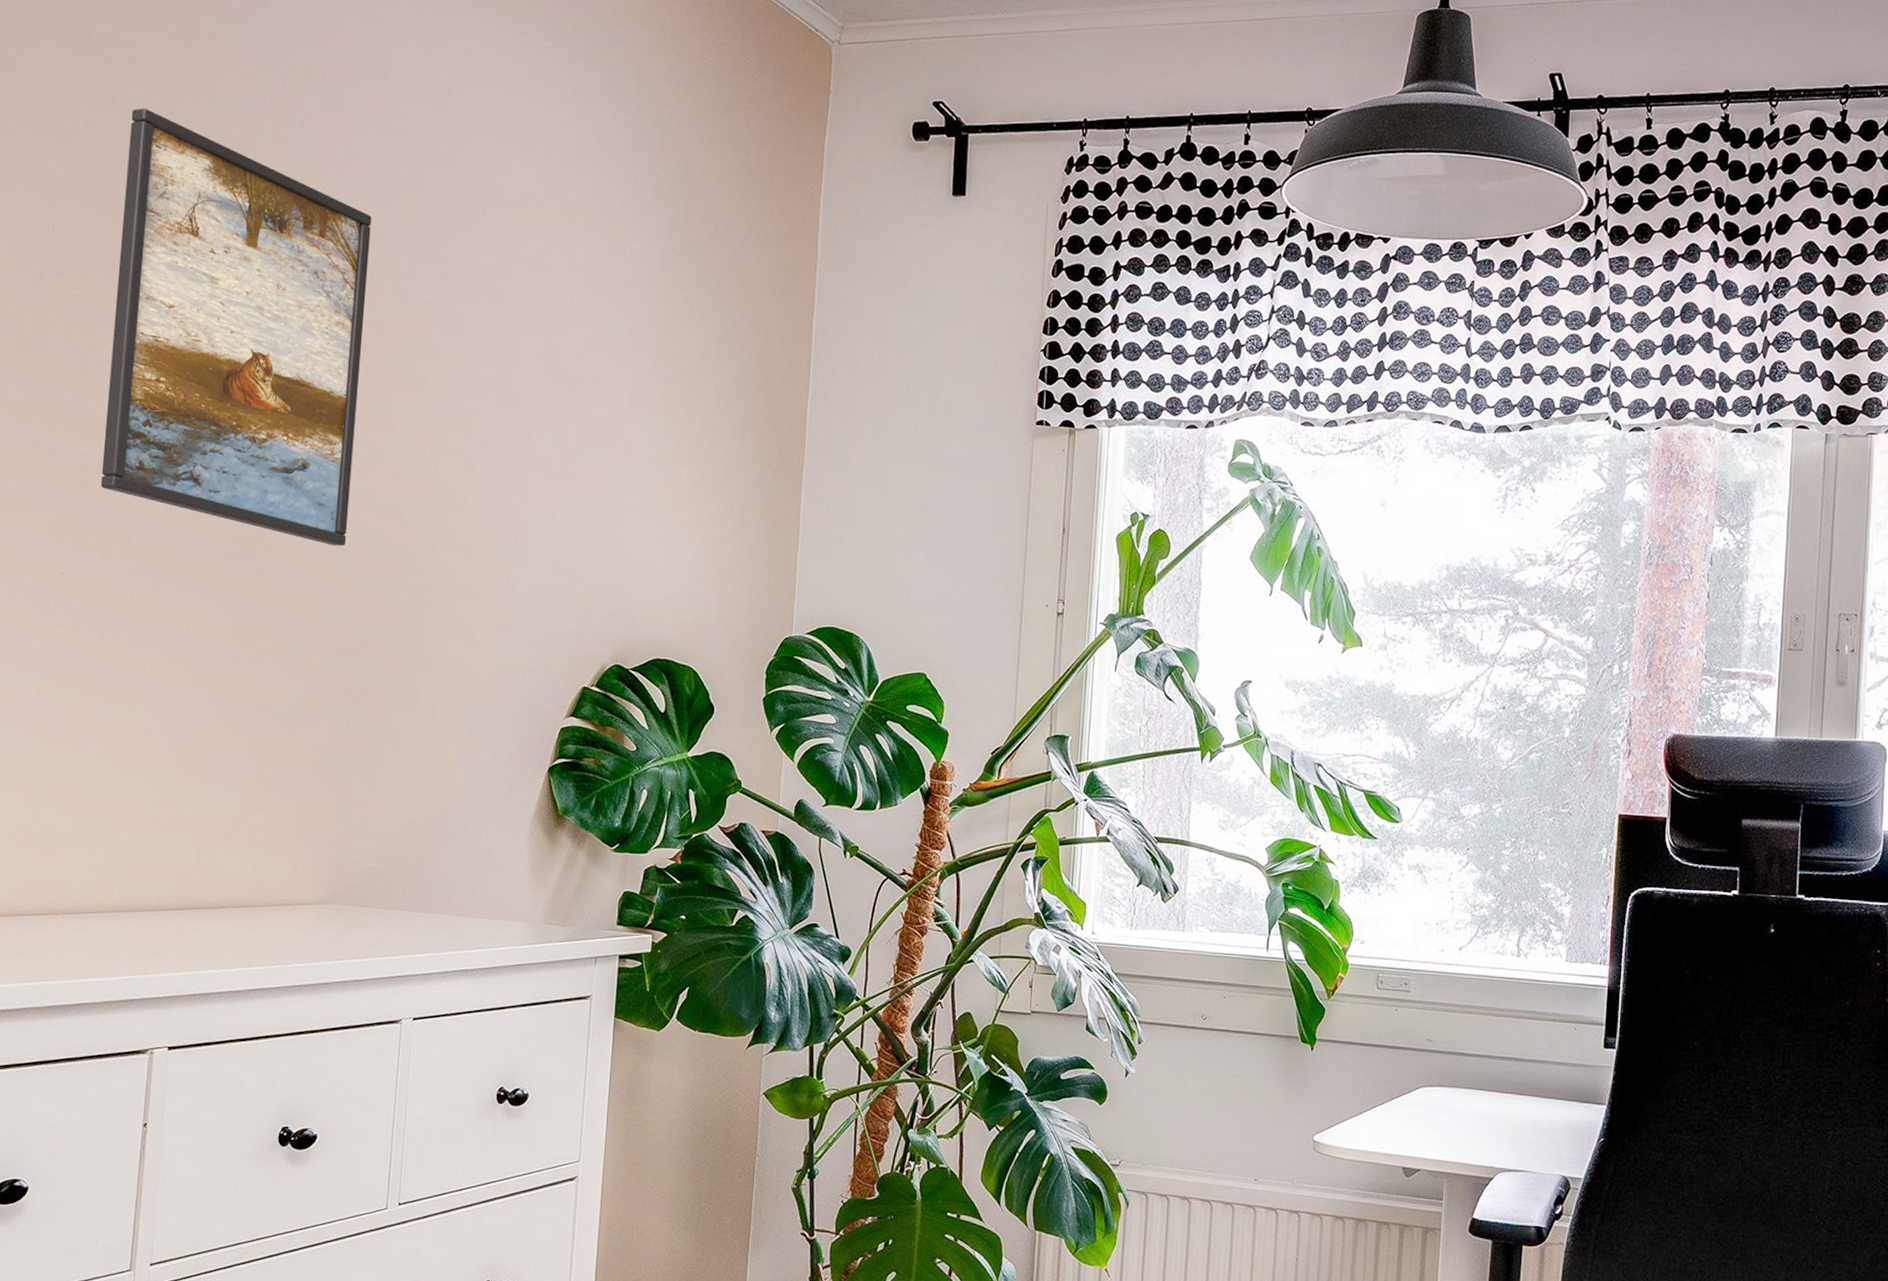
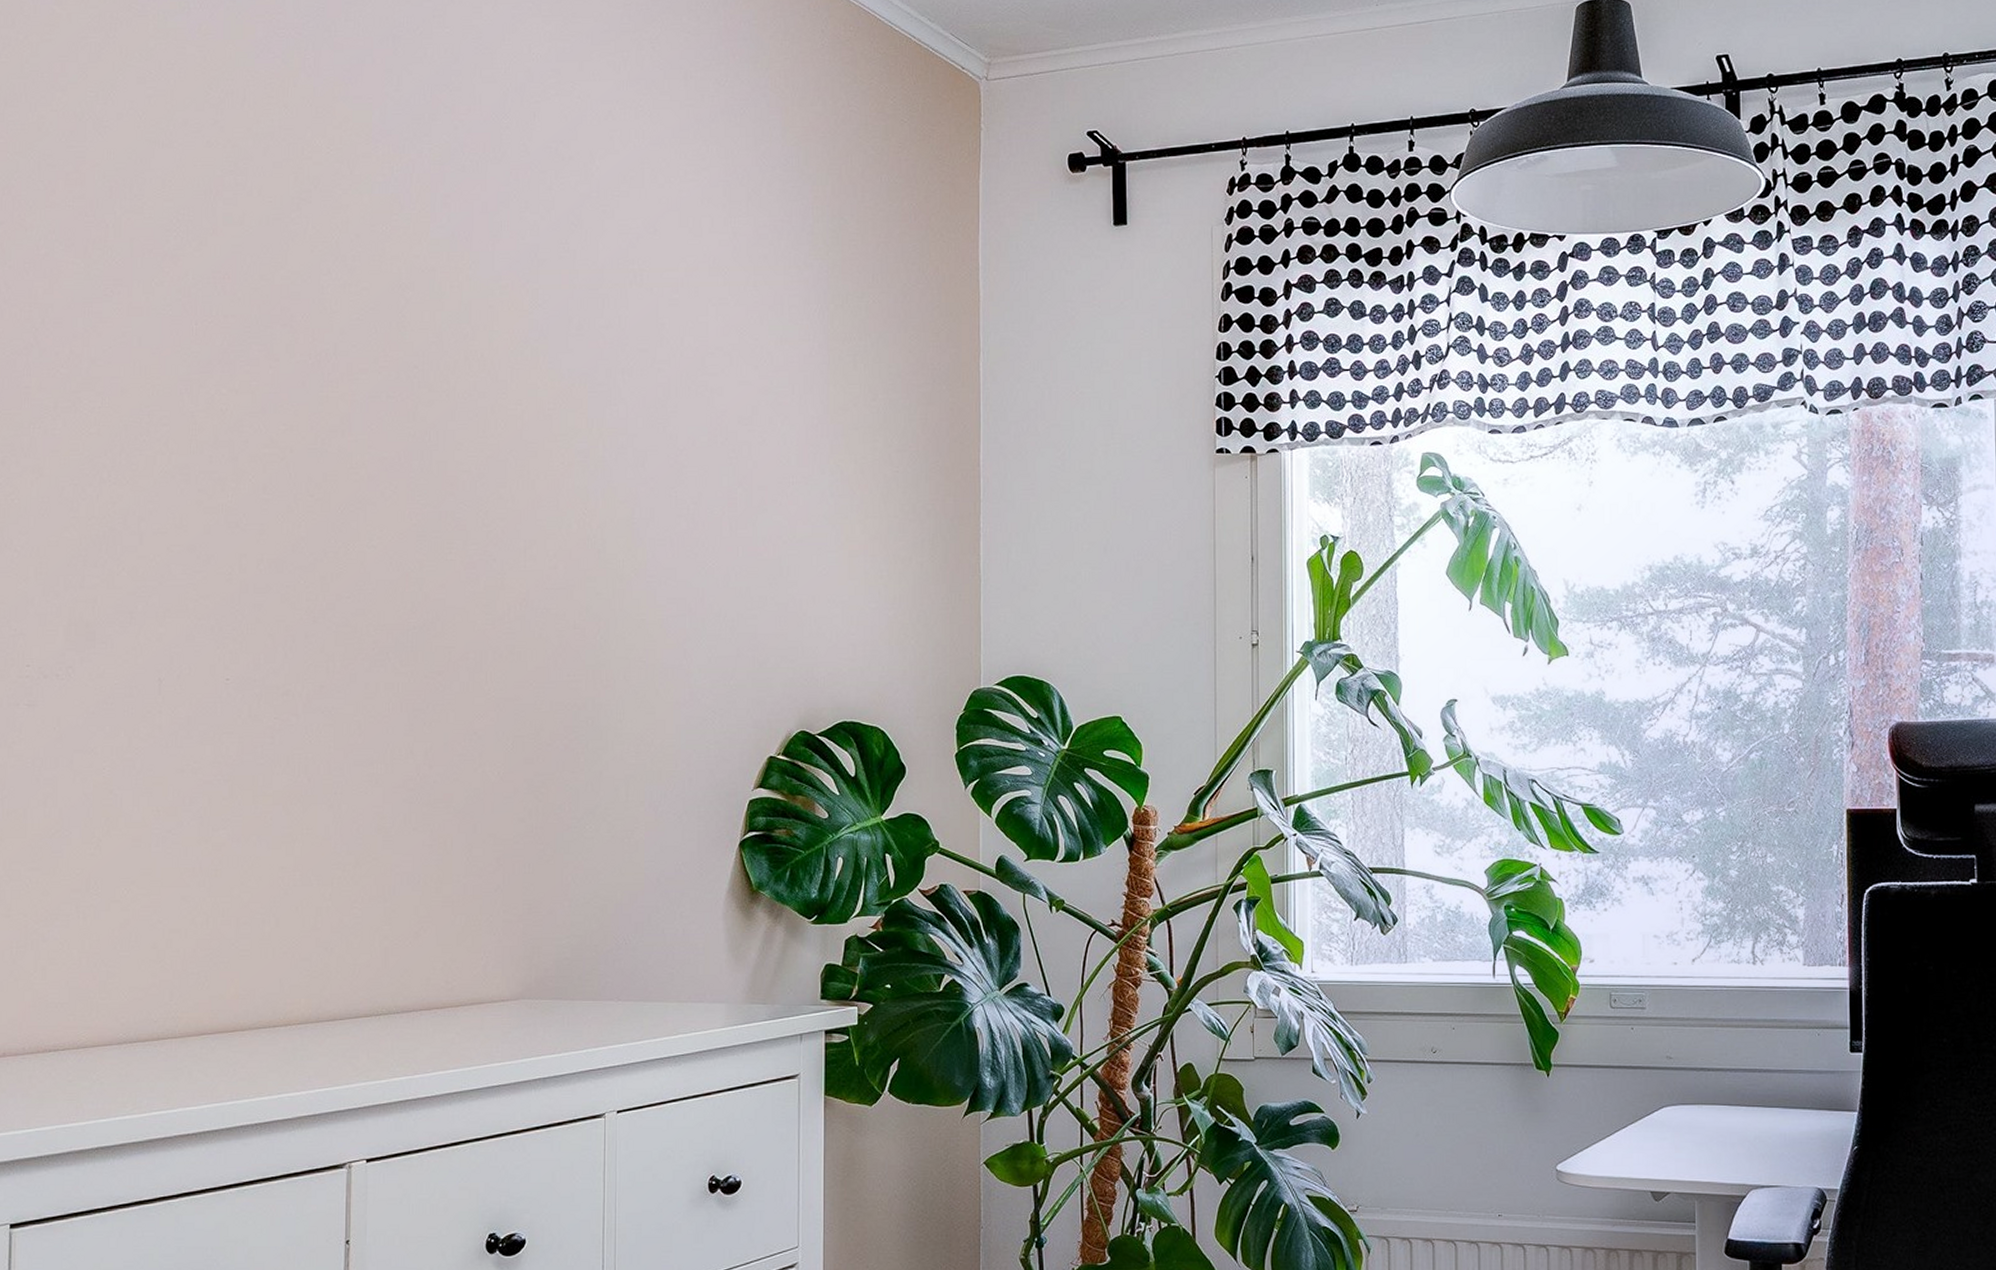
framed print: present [100,108,372,547] -> none [261,198,521,631]

